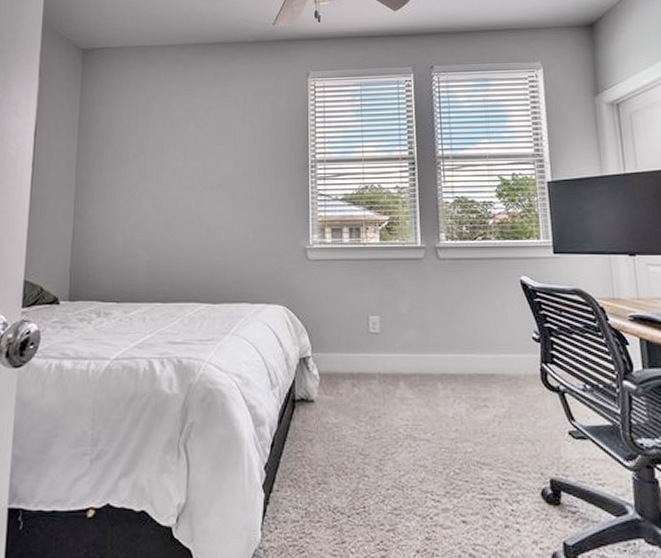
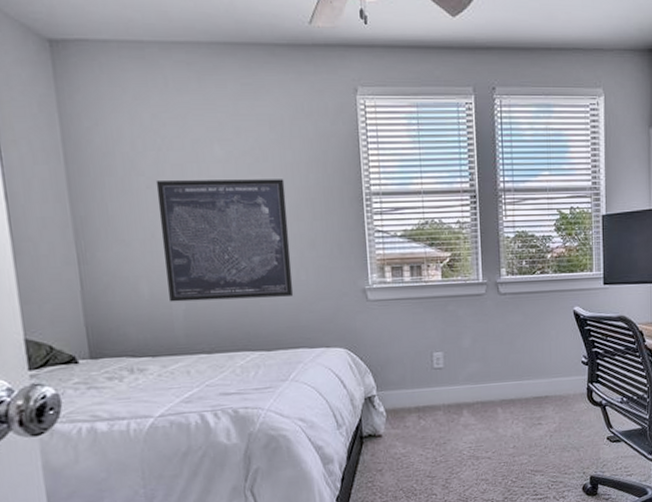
wall art: none [138,149,242,254] -> present [155,179,294,302]

